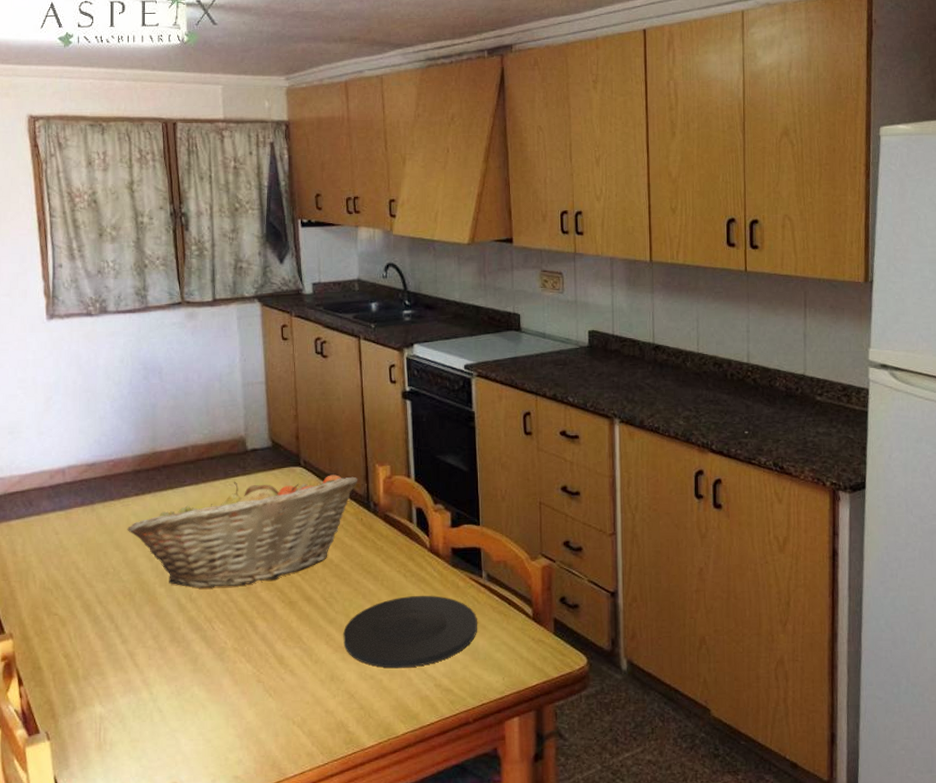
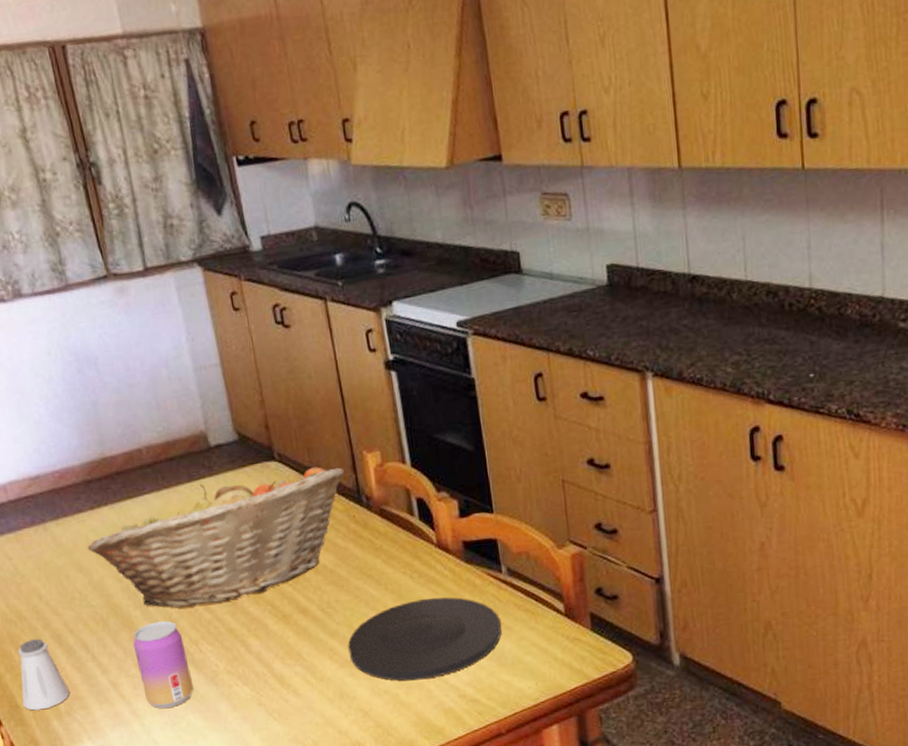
saltshaker: none [45,607,89,673] -> present [17,639,70,711]
beverage can: none [154,599,202,679] -> present [133,621,194,709]

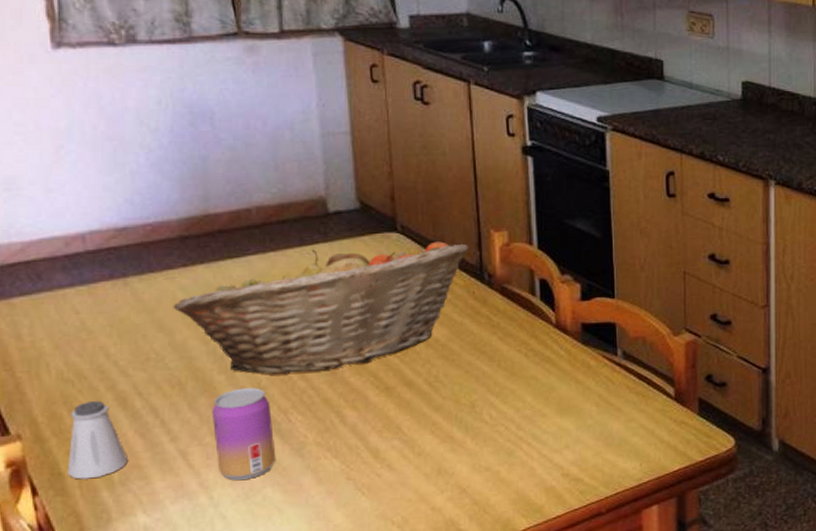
plate: present [348,597,502,681] -> none [452,376,611,458]

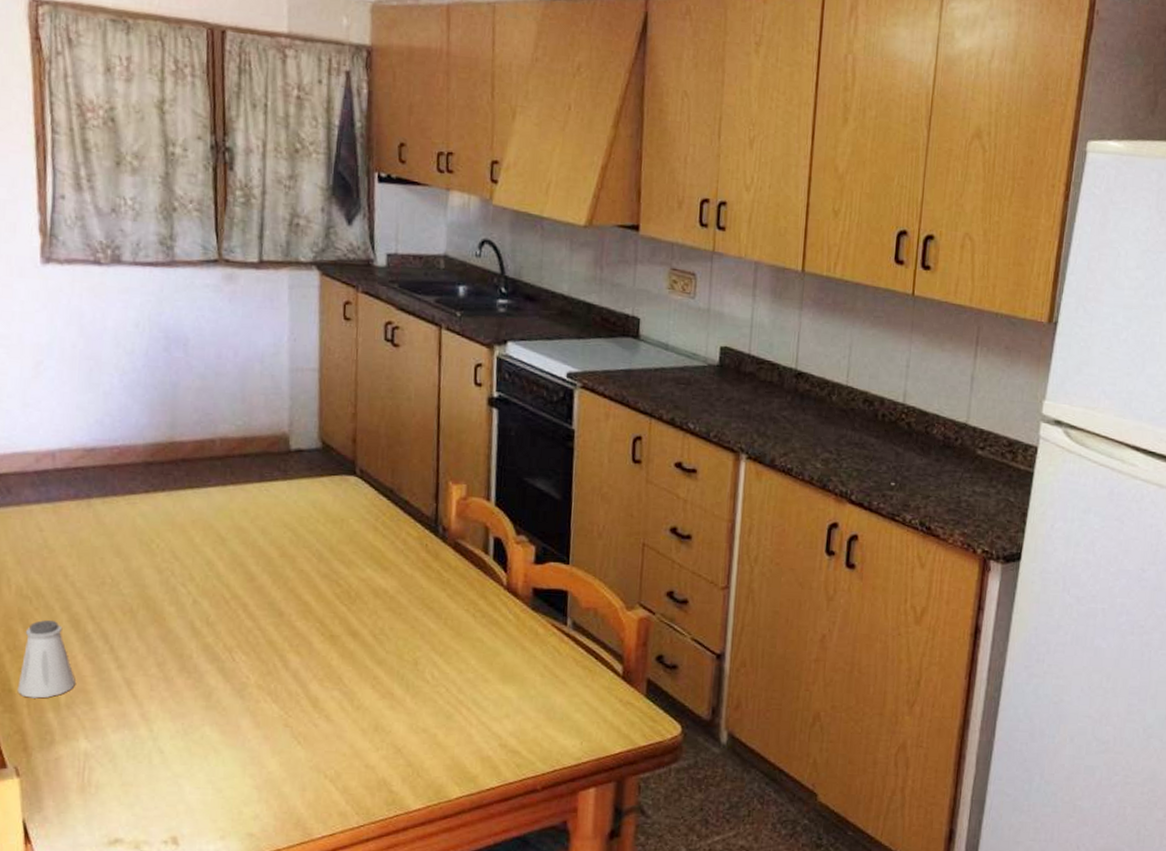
fruit basket: present [173,241,469,374] -> none [131,486,426,612]
beverage can: present [212,388,276,481] -> none [159,621,217,716]

